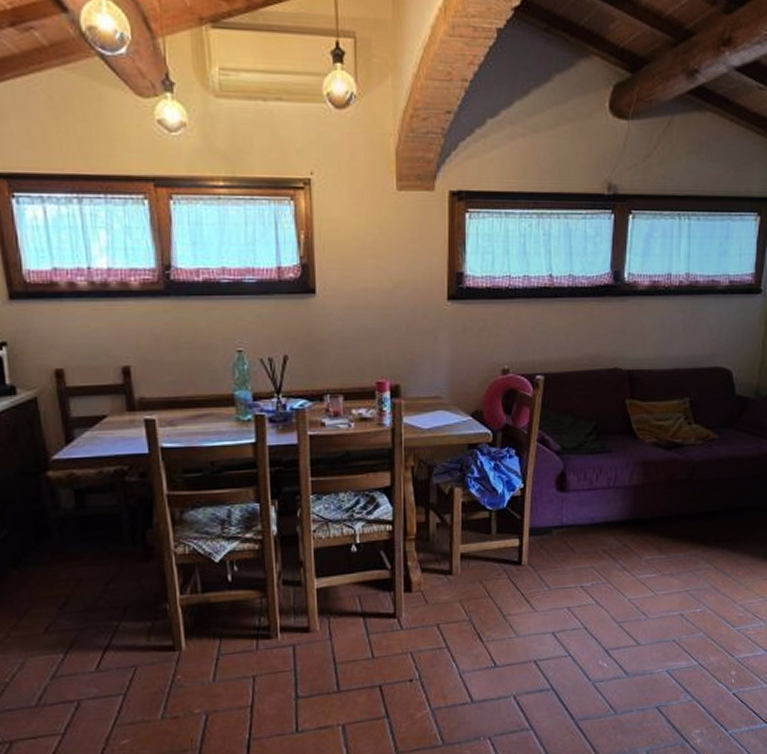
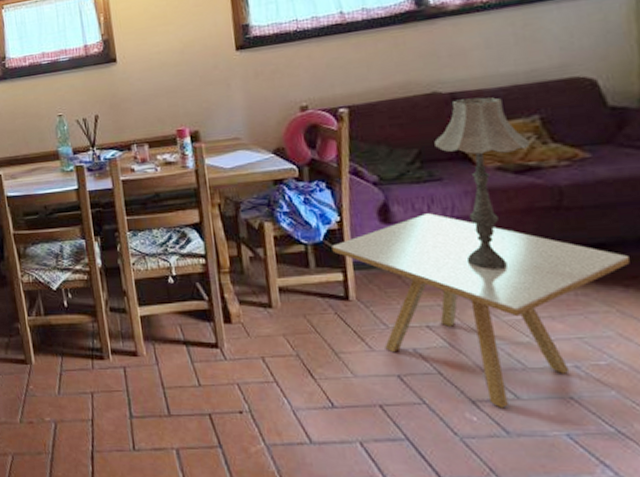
side table: none [513,483,728,654] -> present [332,213,630,409]
table lamp: none [610,377,679,535] -> present [434,97,530,271]

